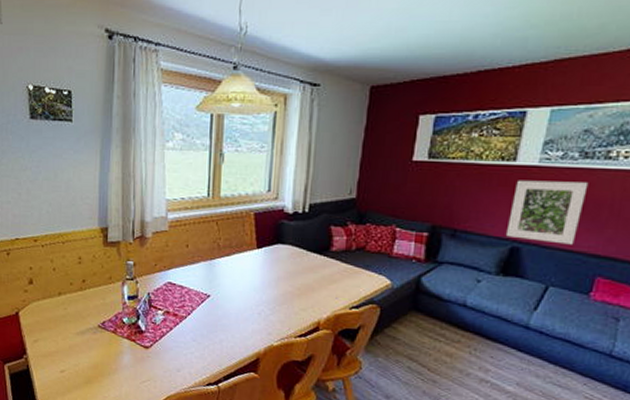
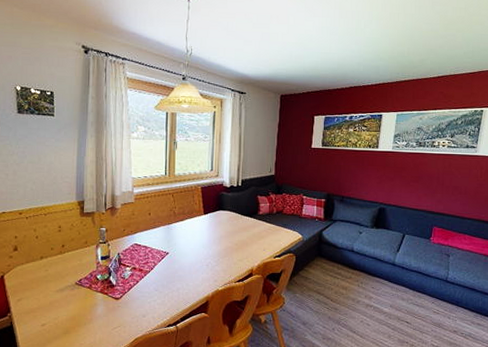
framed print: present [505,180,589,245] -> none [375,161,423,205]

